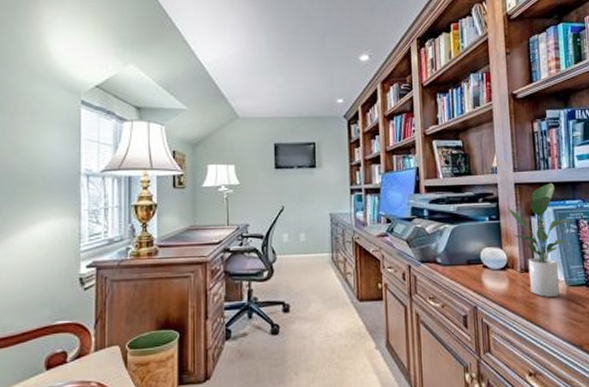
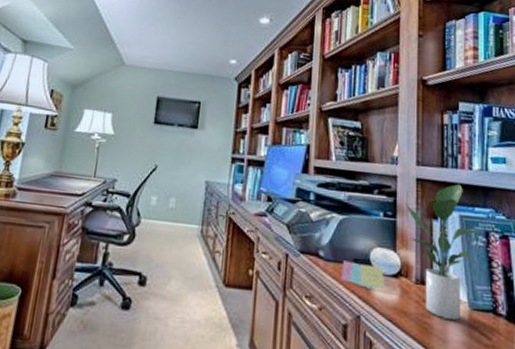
sticky notes: none [457,262,494,283] -> present [341,260,384,289]

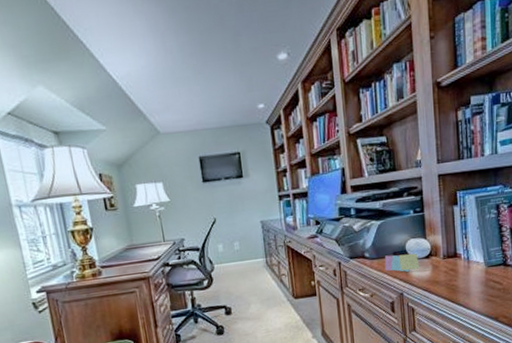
potted plant: present [406,183,481,321] -> none [431,171,493,279]

